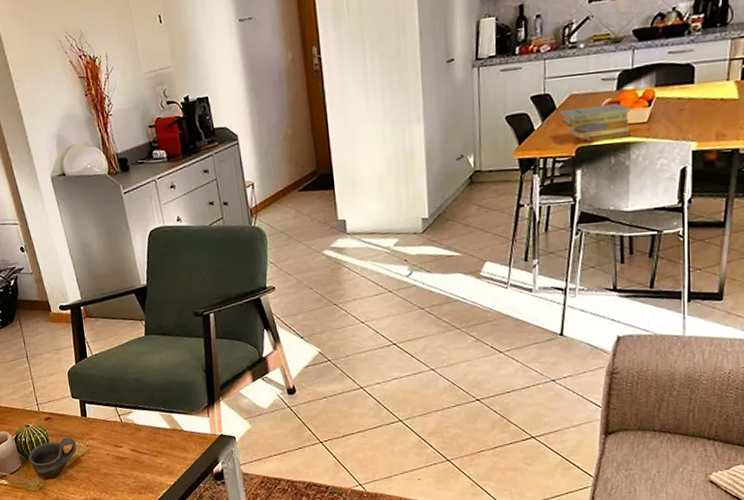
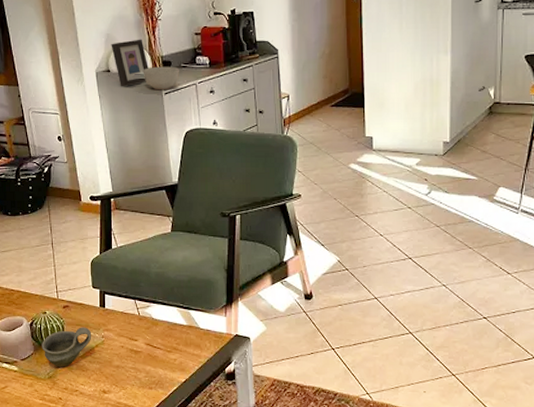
picture frame: none [63,137,104,191] -> present [111,39,148,87]
bowl: none [99,163,138,190] -> present [143,66,180,90]

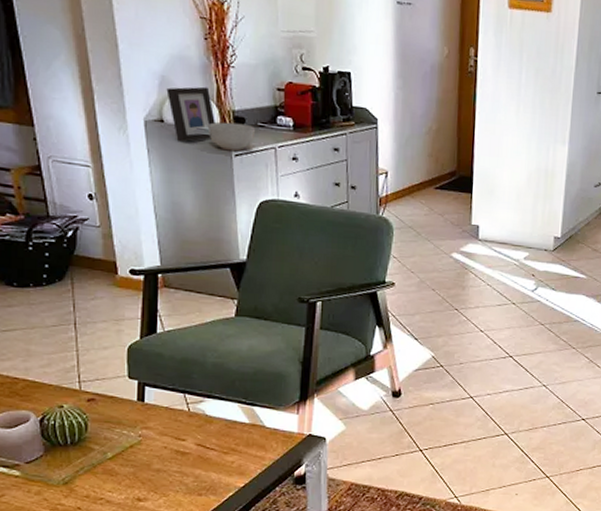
cup: present [42,327,92,367] -> none [55,424,125,472]

